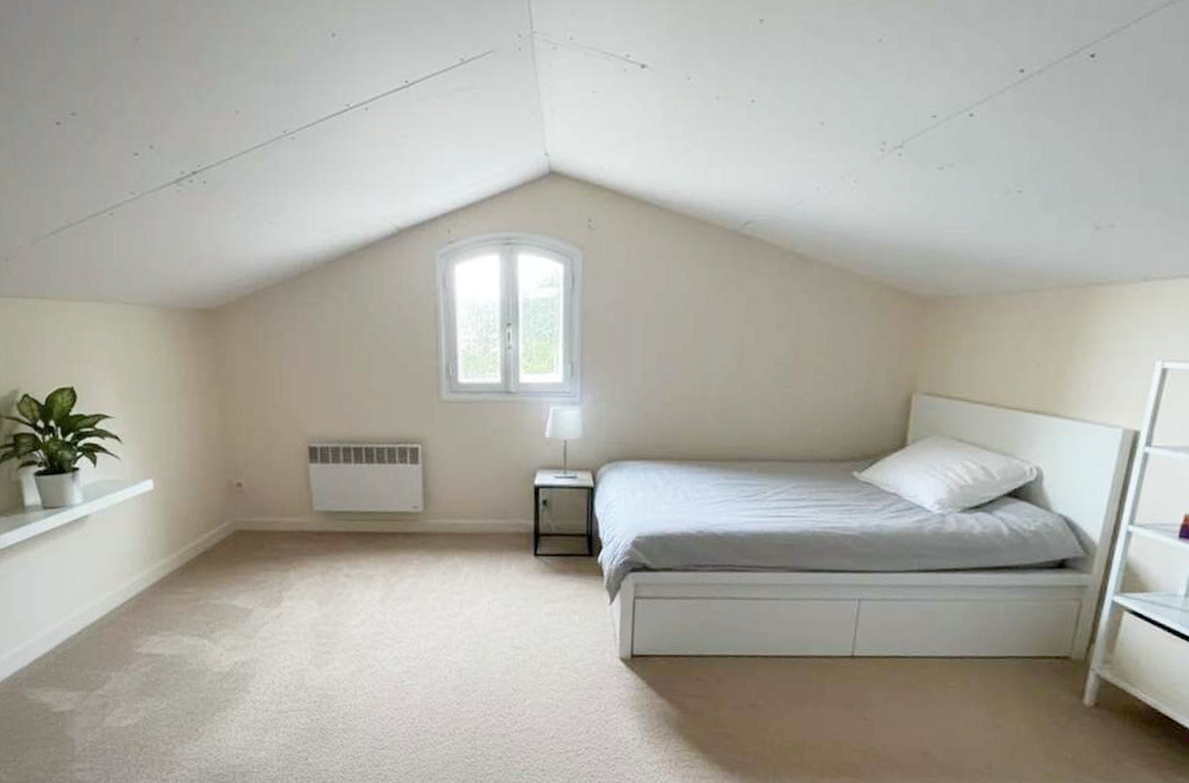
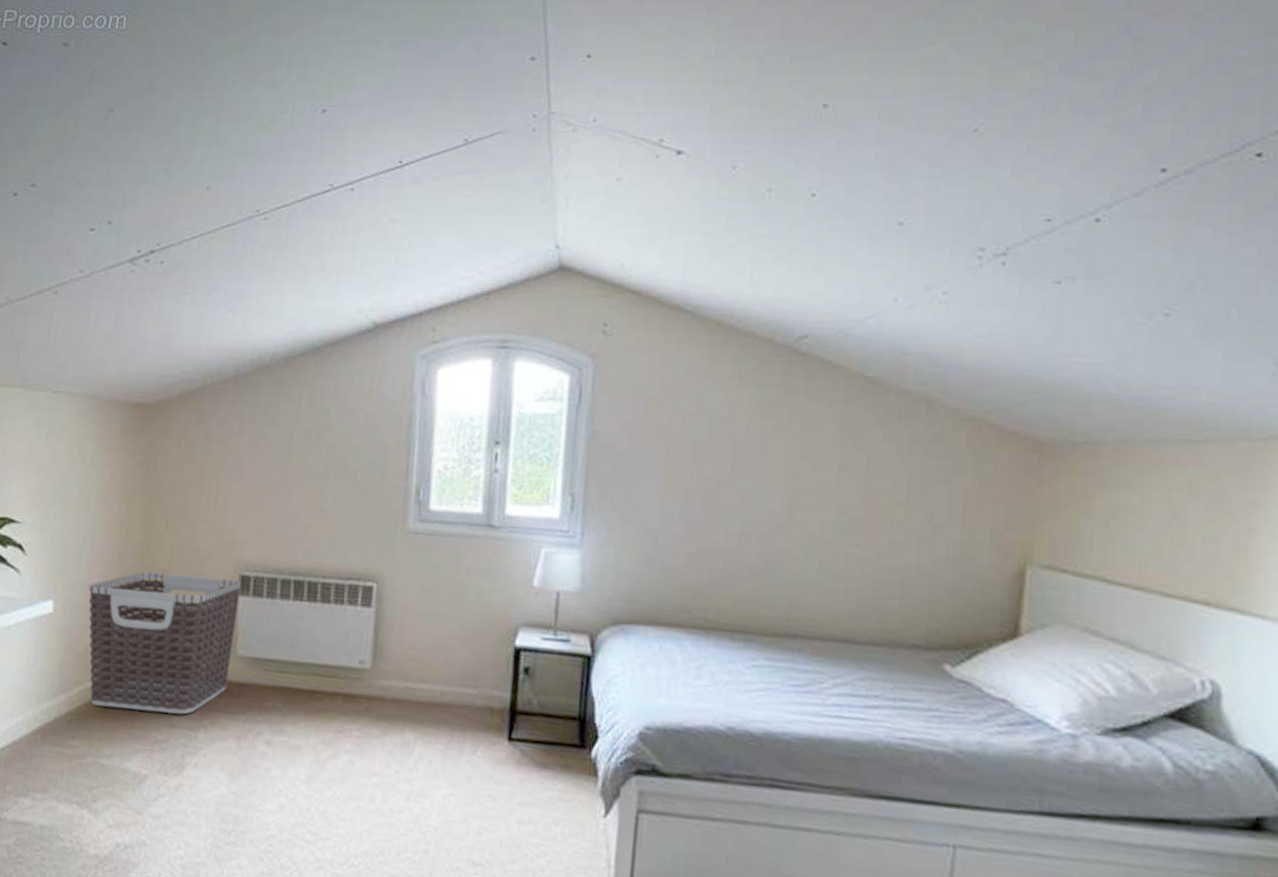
clothes hamper: none [181,450,310,560] -> present [88,572,242,715]

